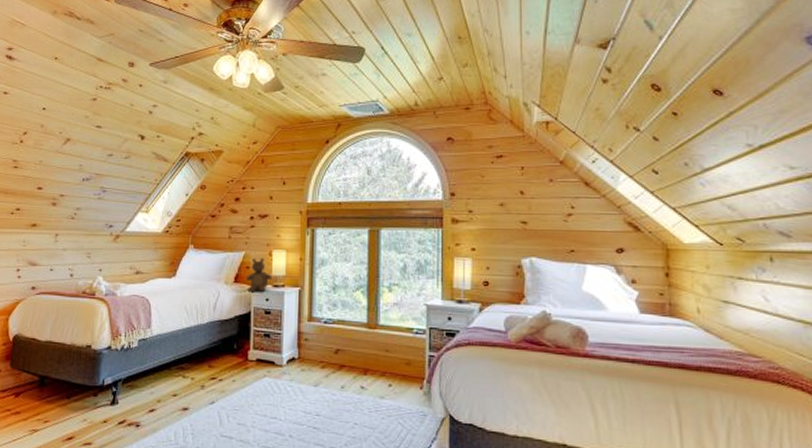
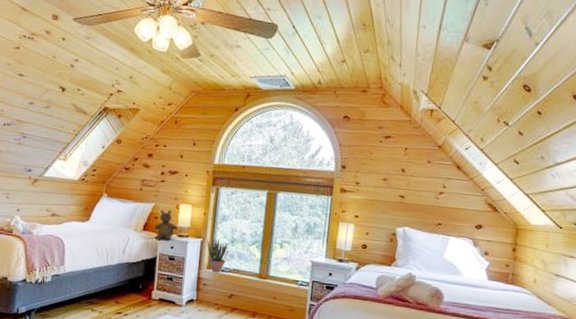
potted plant: none [305,285,330,325] -> present [207,238,228,273]

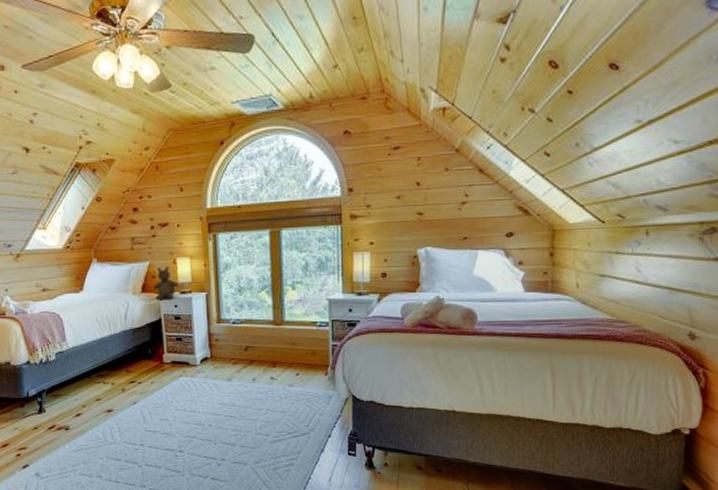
potted plant: present [207,238,228,273] -> none [212,289,237,326]

